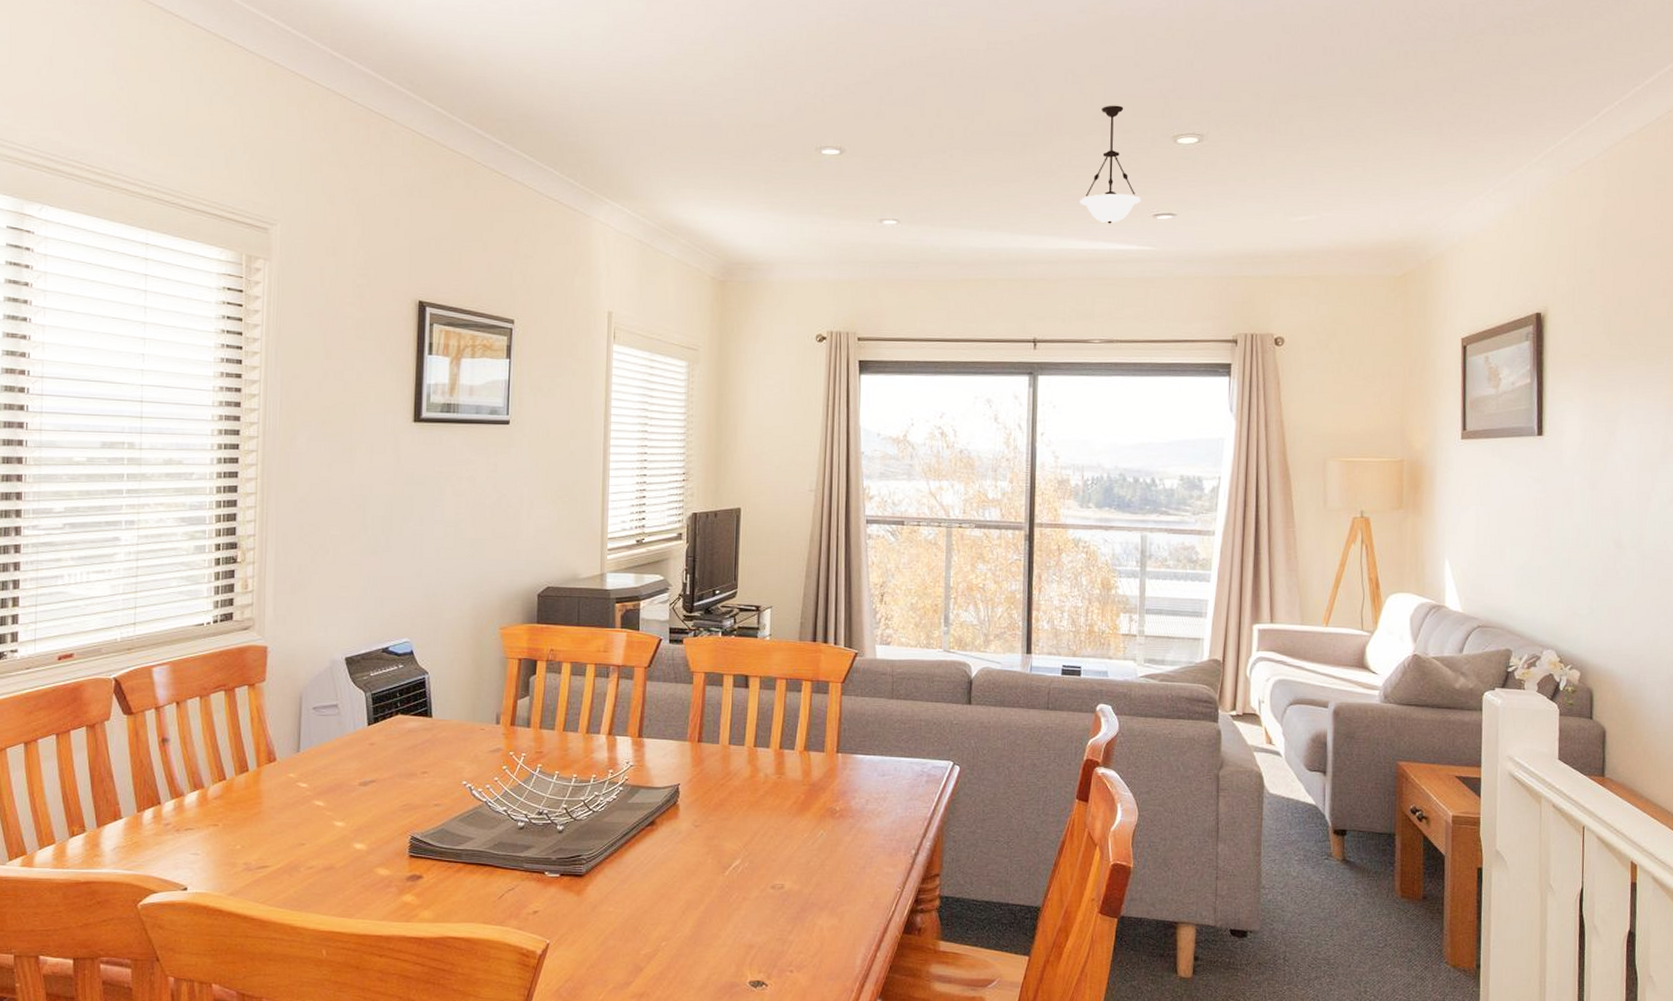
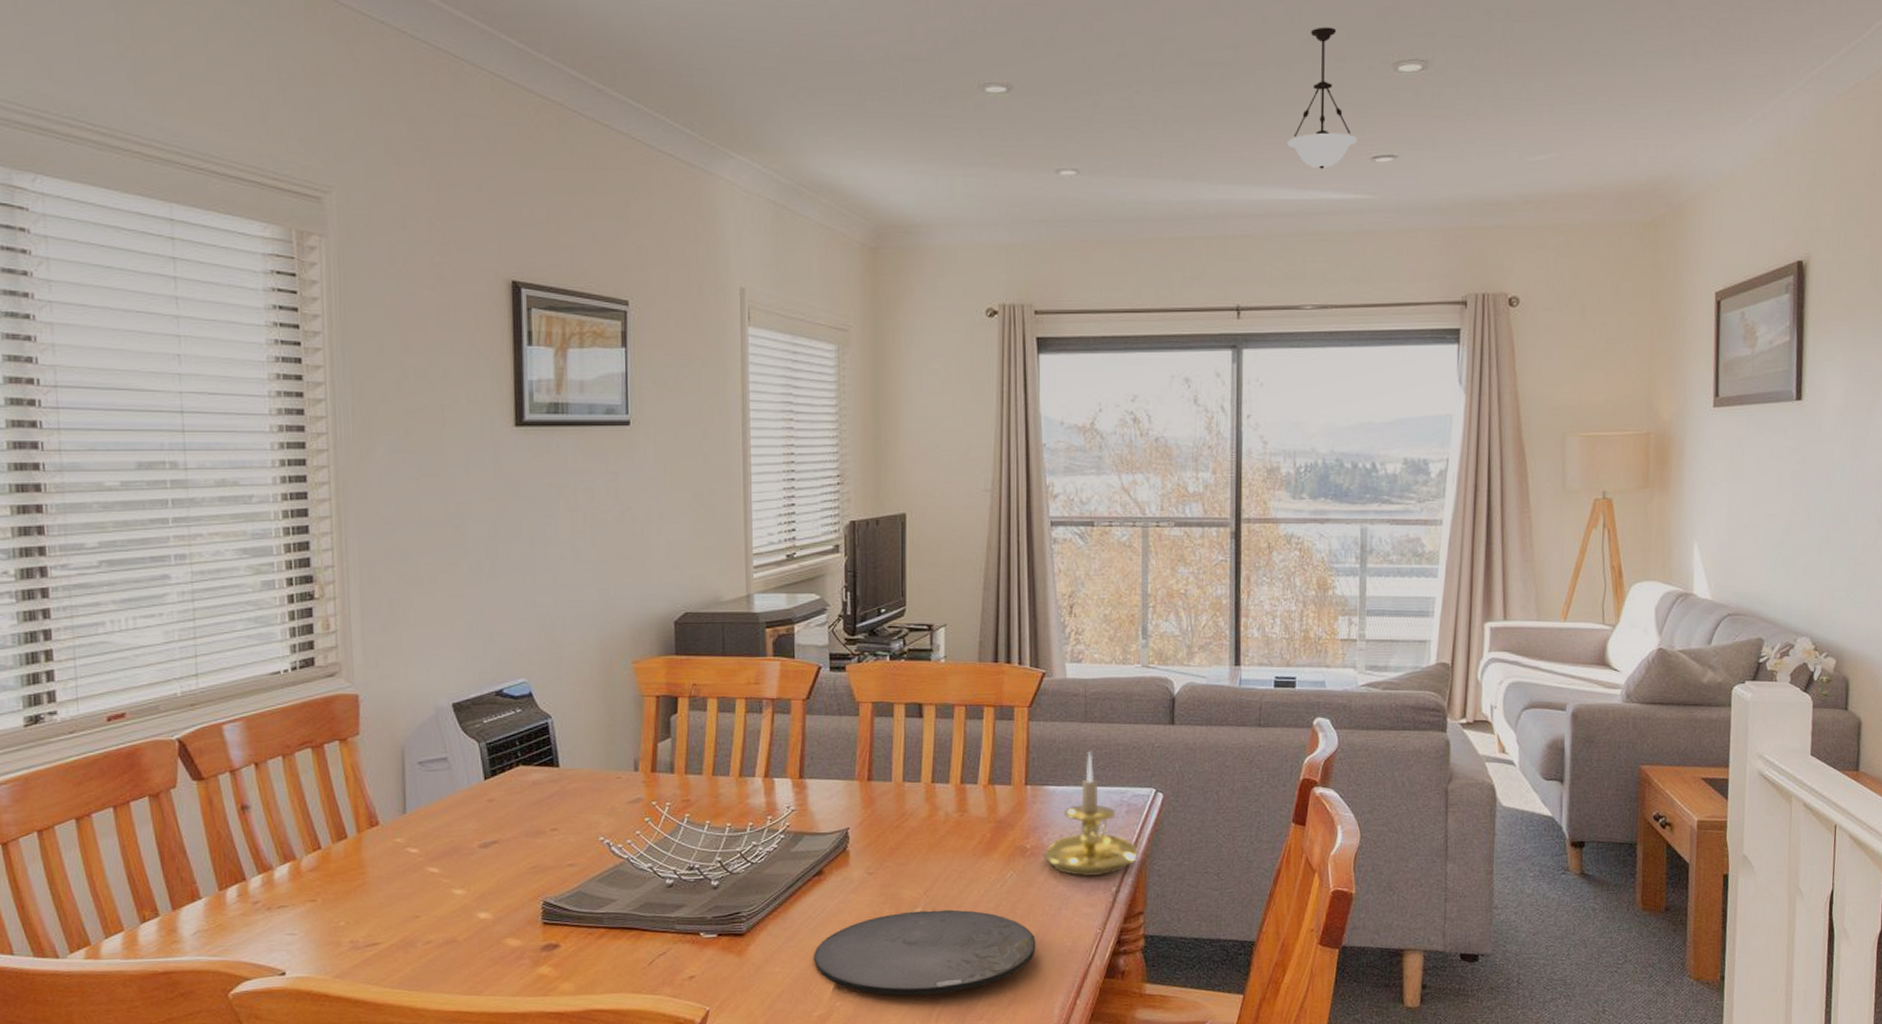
plate: none [644,862,842,940] -> present [814,909,1036,996]
candle holder: none [849,725,936,840] -> present [1042,751,1138,877]

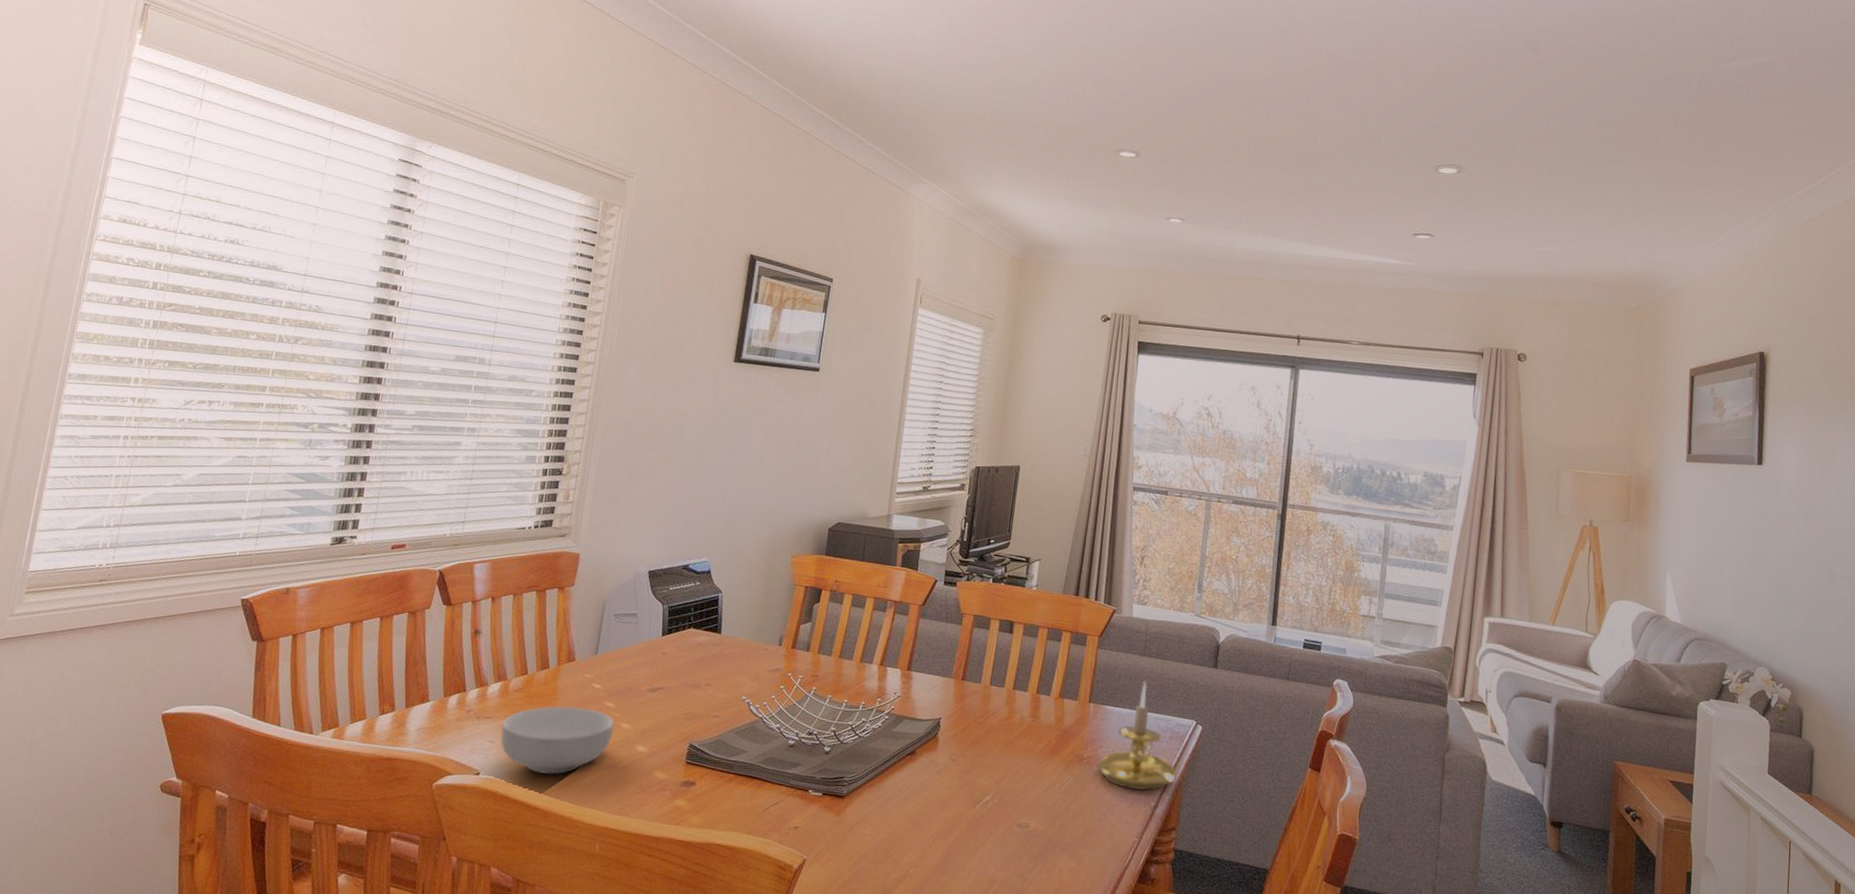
cereal bowl: none [300,878,445,962] -> present [500,705,614,775]
plate: present [814,909,1036,996] -> none [897,797,1083,875]
pendant light: present [1287,26,1357,169] -> none [1347,134,1403,239]

